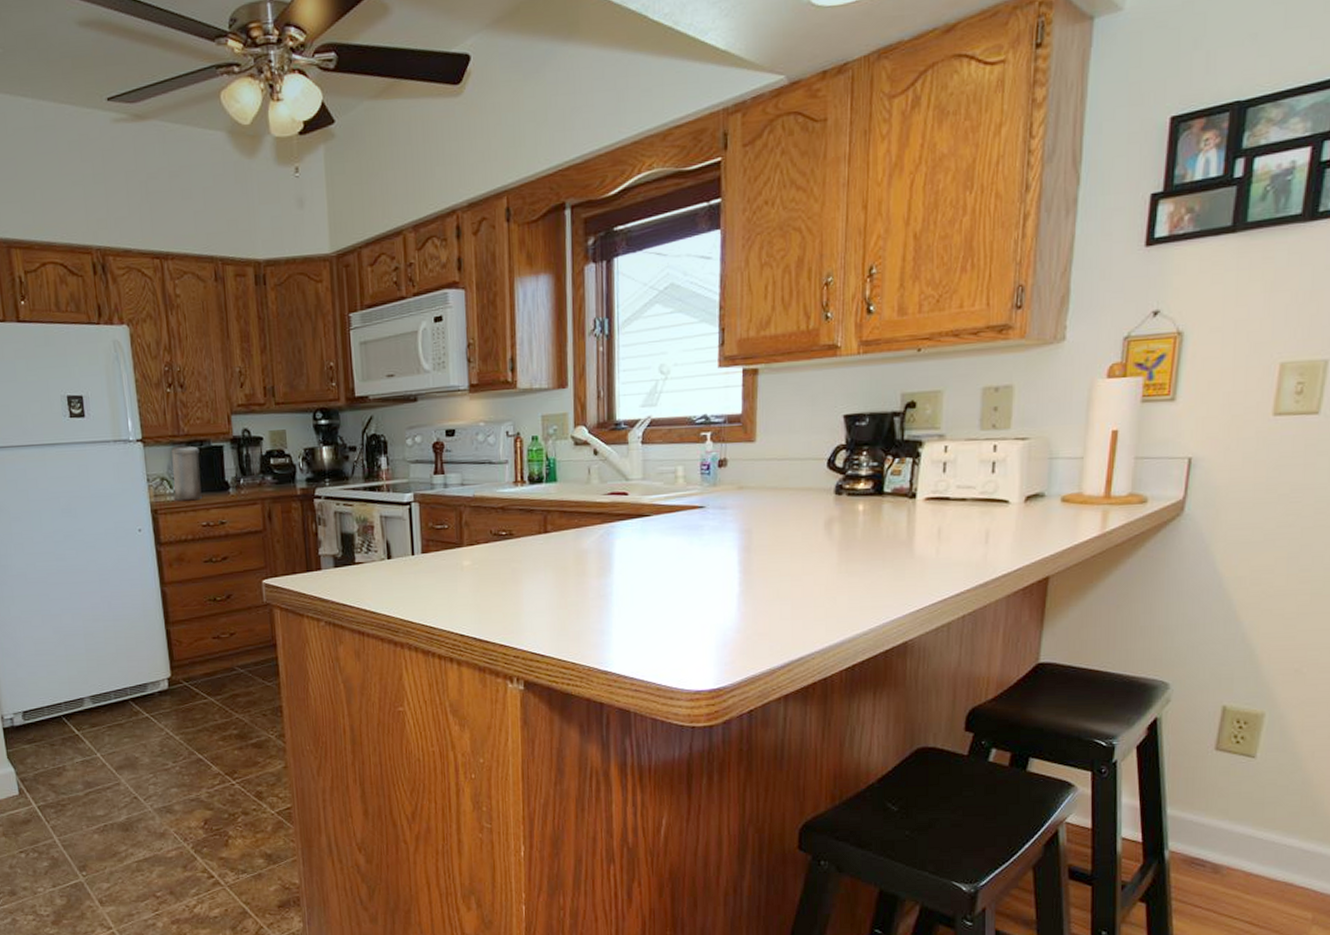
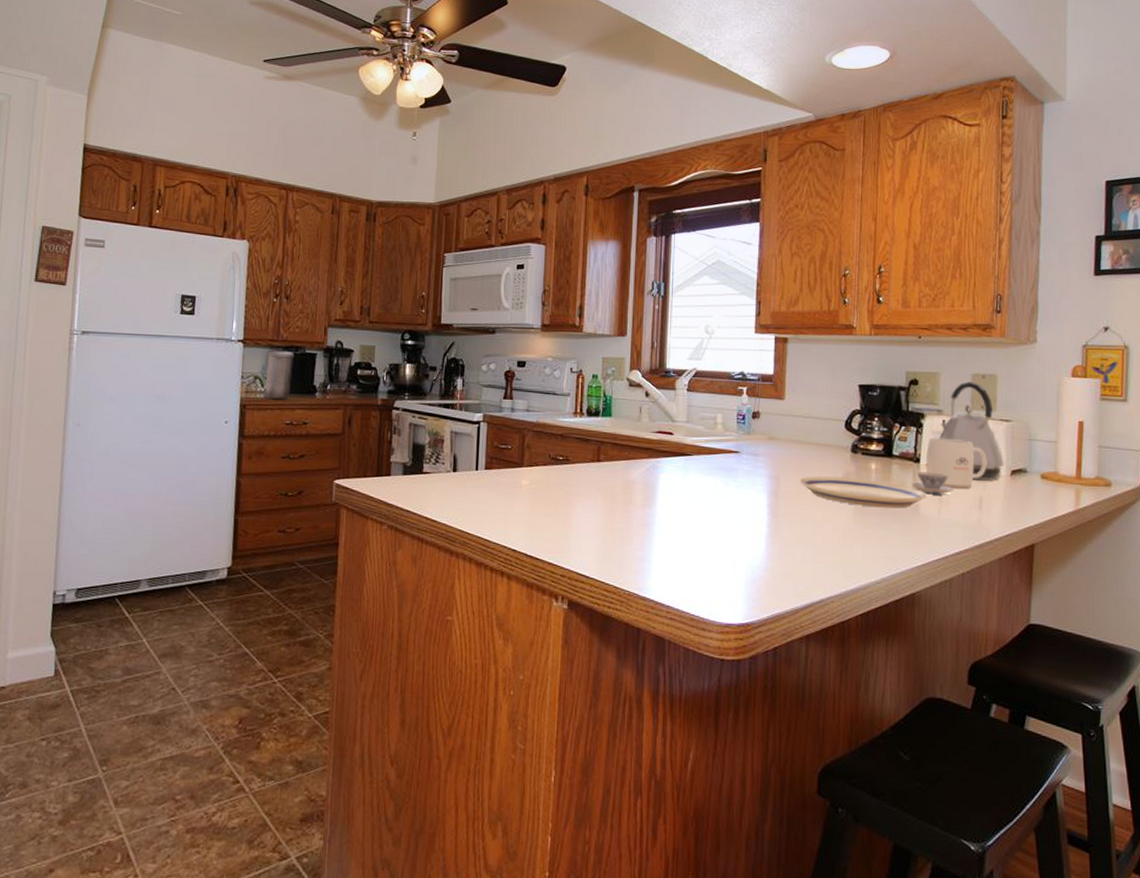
plate: none [775,522,923,553] -> present [800,476,926,509]
teacup: none [905,507,955,532] -> present [911,472,953,494]
mug: none [923,466,997,524] -> present [926,437,987,489]
kettle: none [940,397,1017,513] -> present [940,381,1004,482]

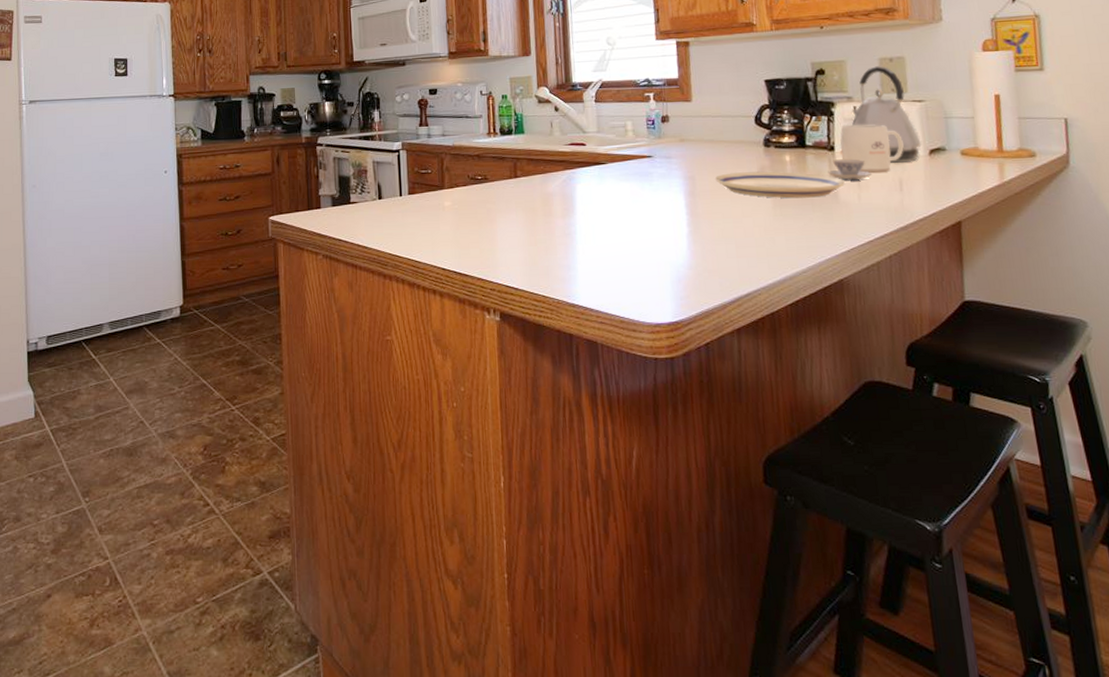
canister: present [264,349,294,401] -> none [197,100,221,148]

